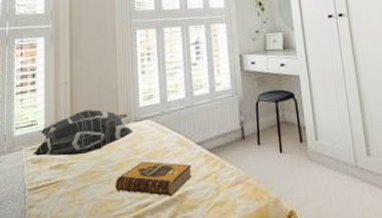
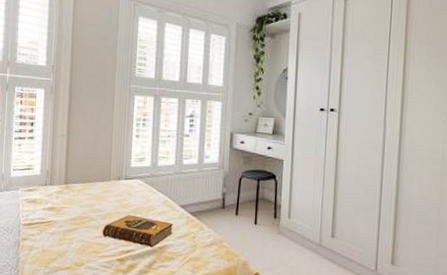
decorative pillow: present [33,109,133,156] -> none [28,162,123,202]

